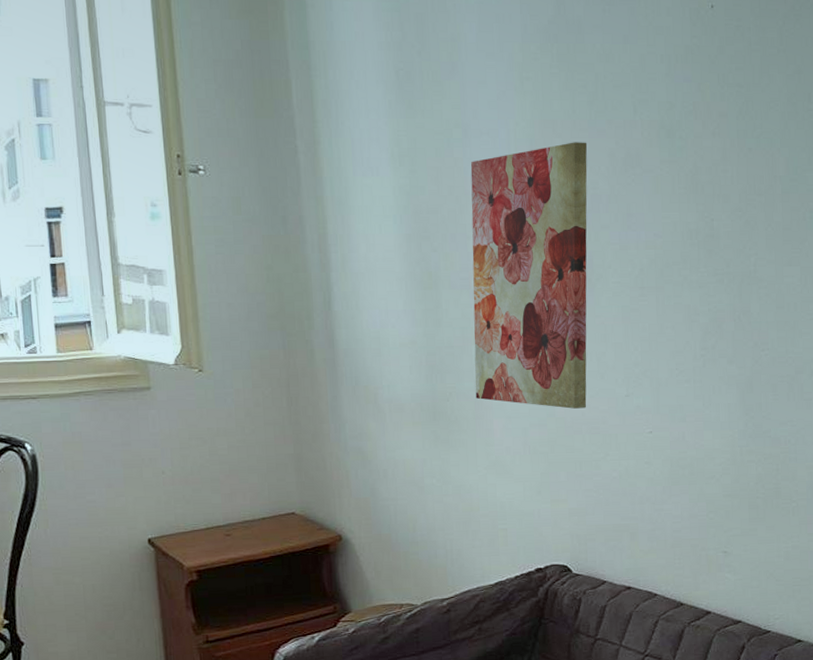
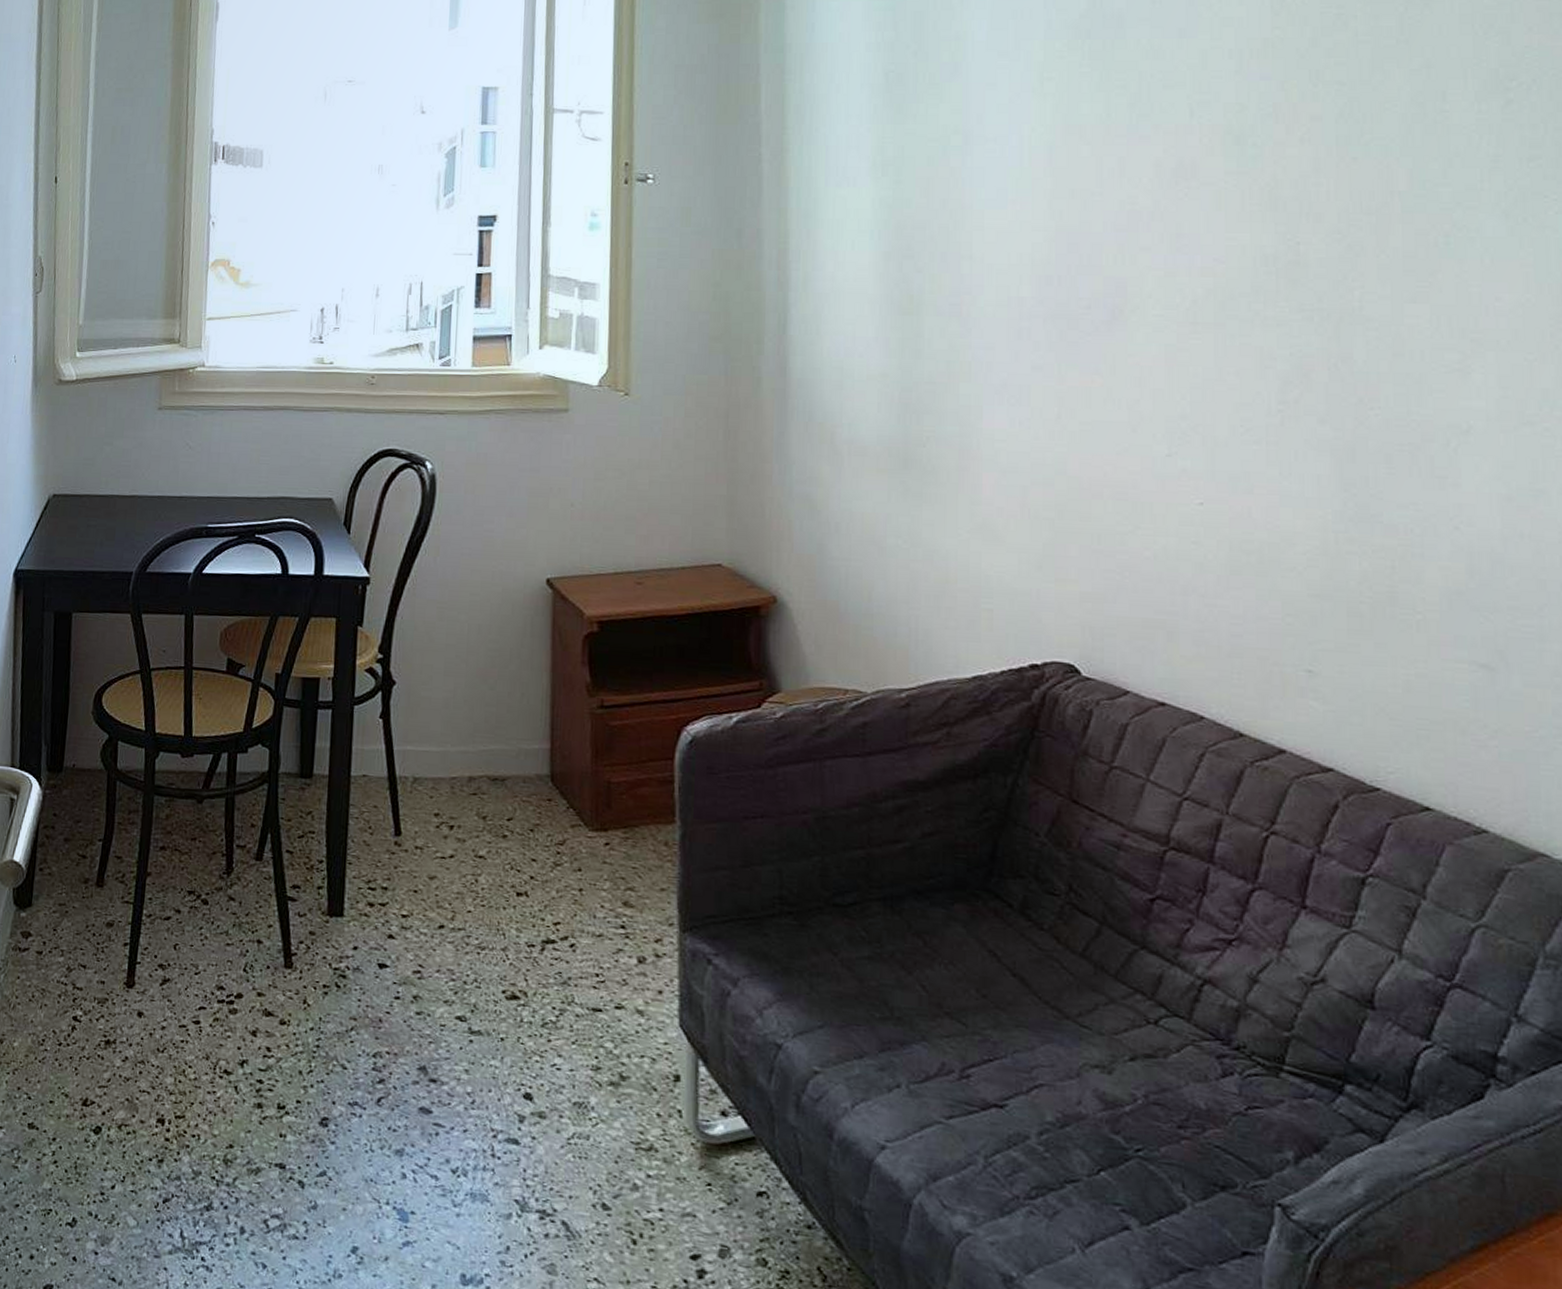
wall art: present [470,142,588,409] -> none [960,150,1125,467]

